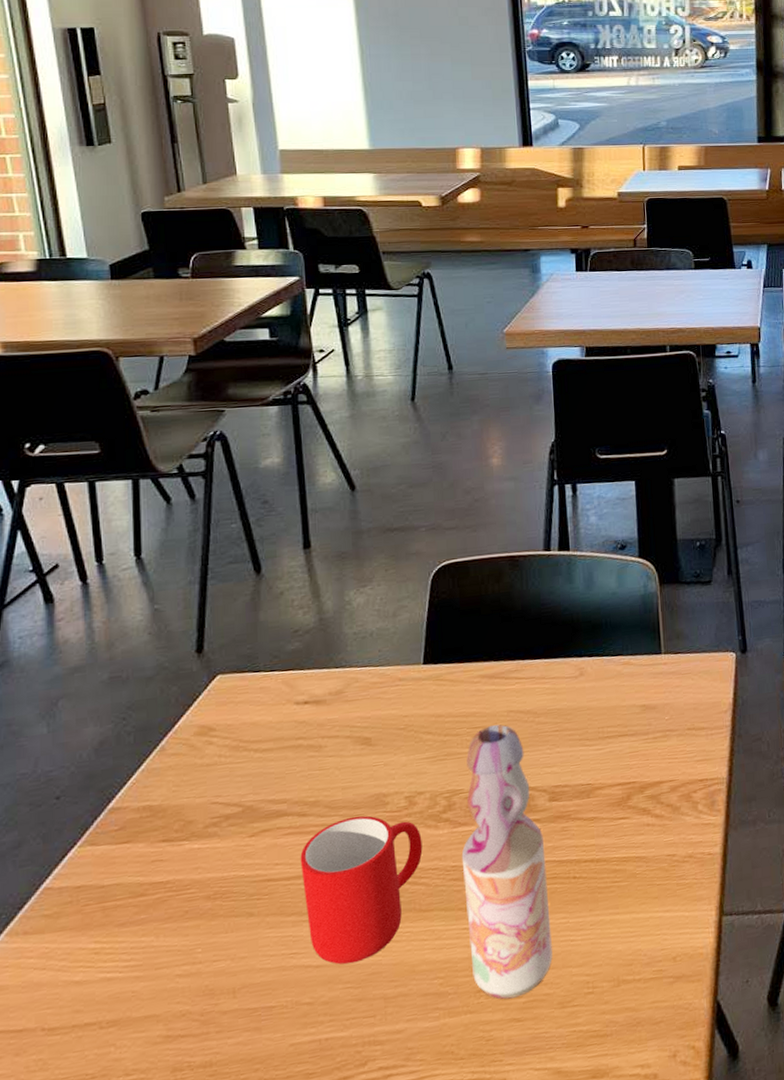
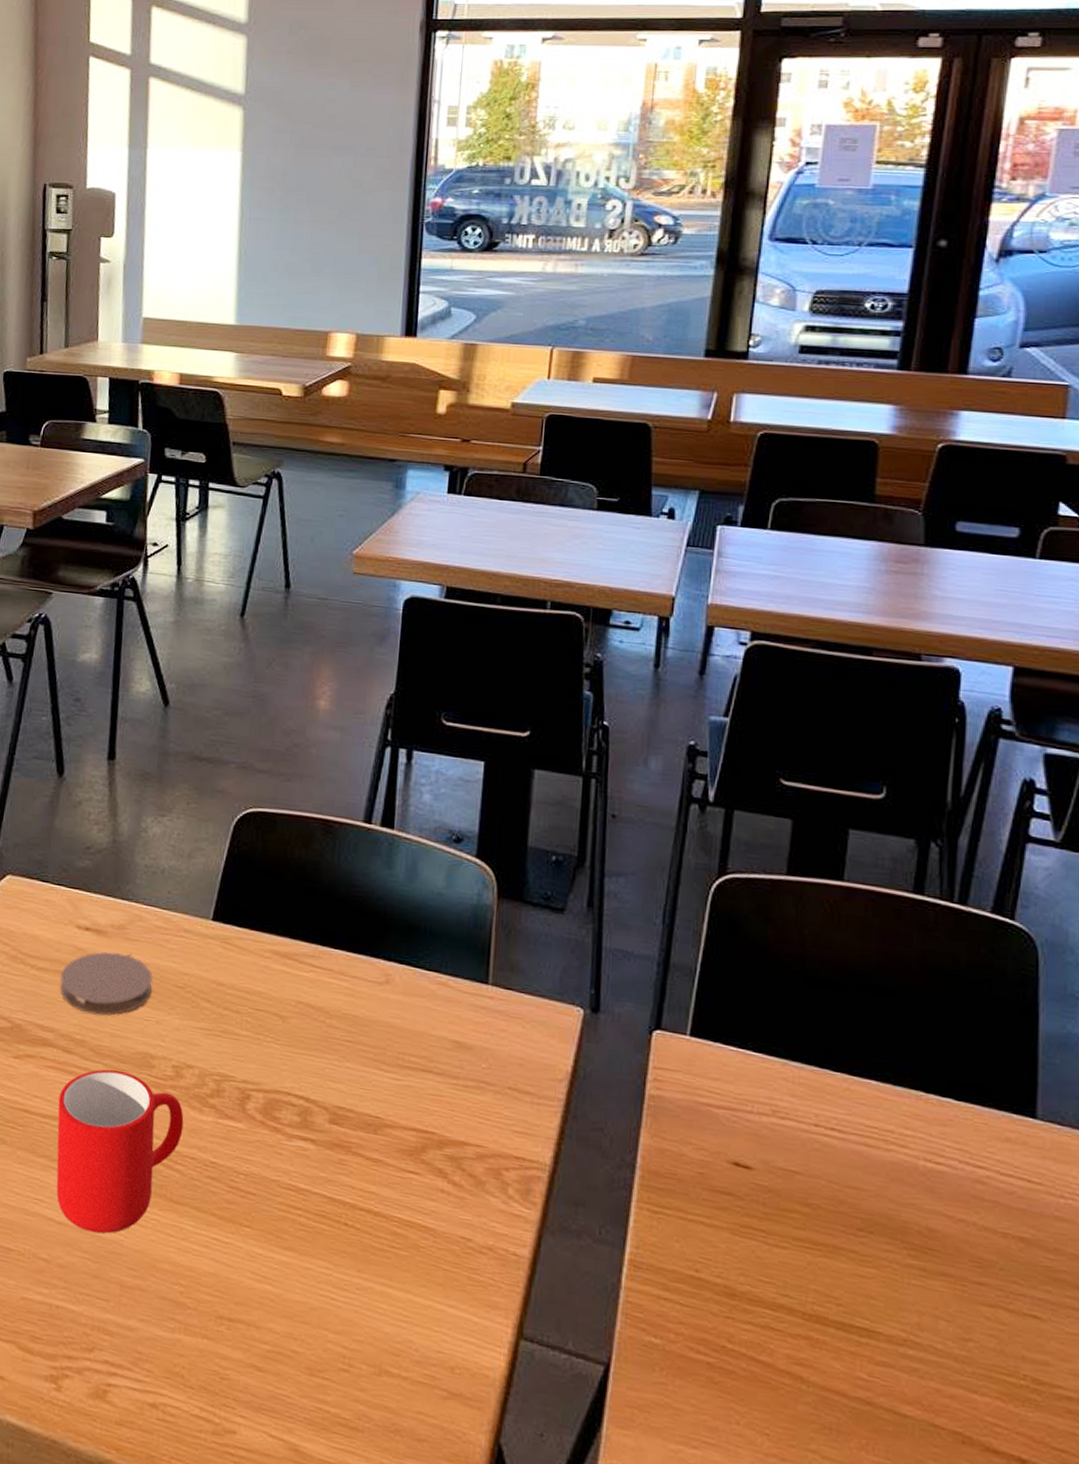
coaster: none [286,714,376,776] -> present [60,951,153,1016]
bottle: present [461,724,553,1000] -> none [216,1012,317,1342]

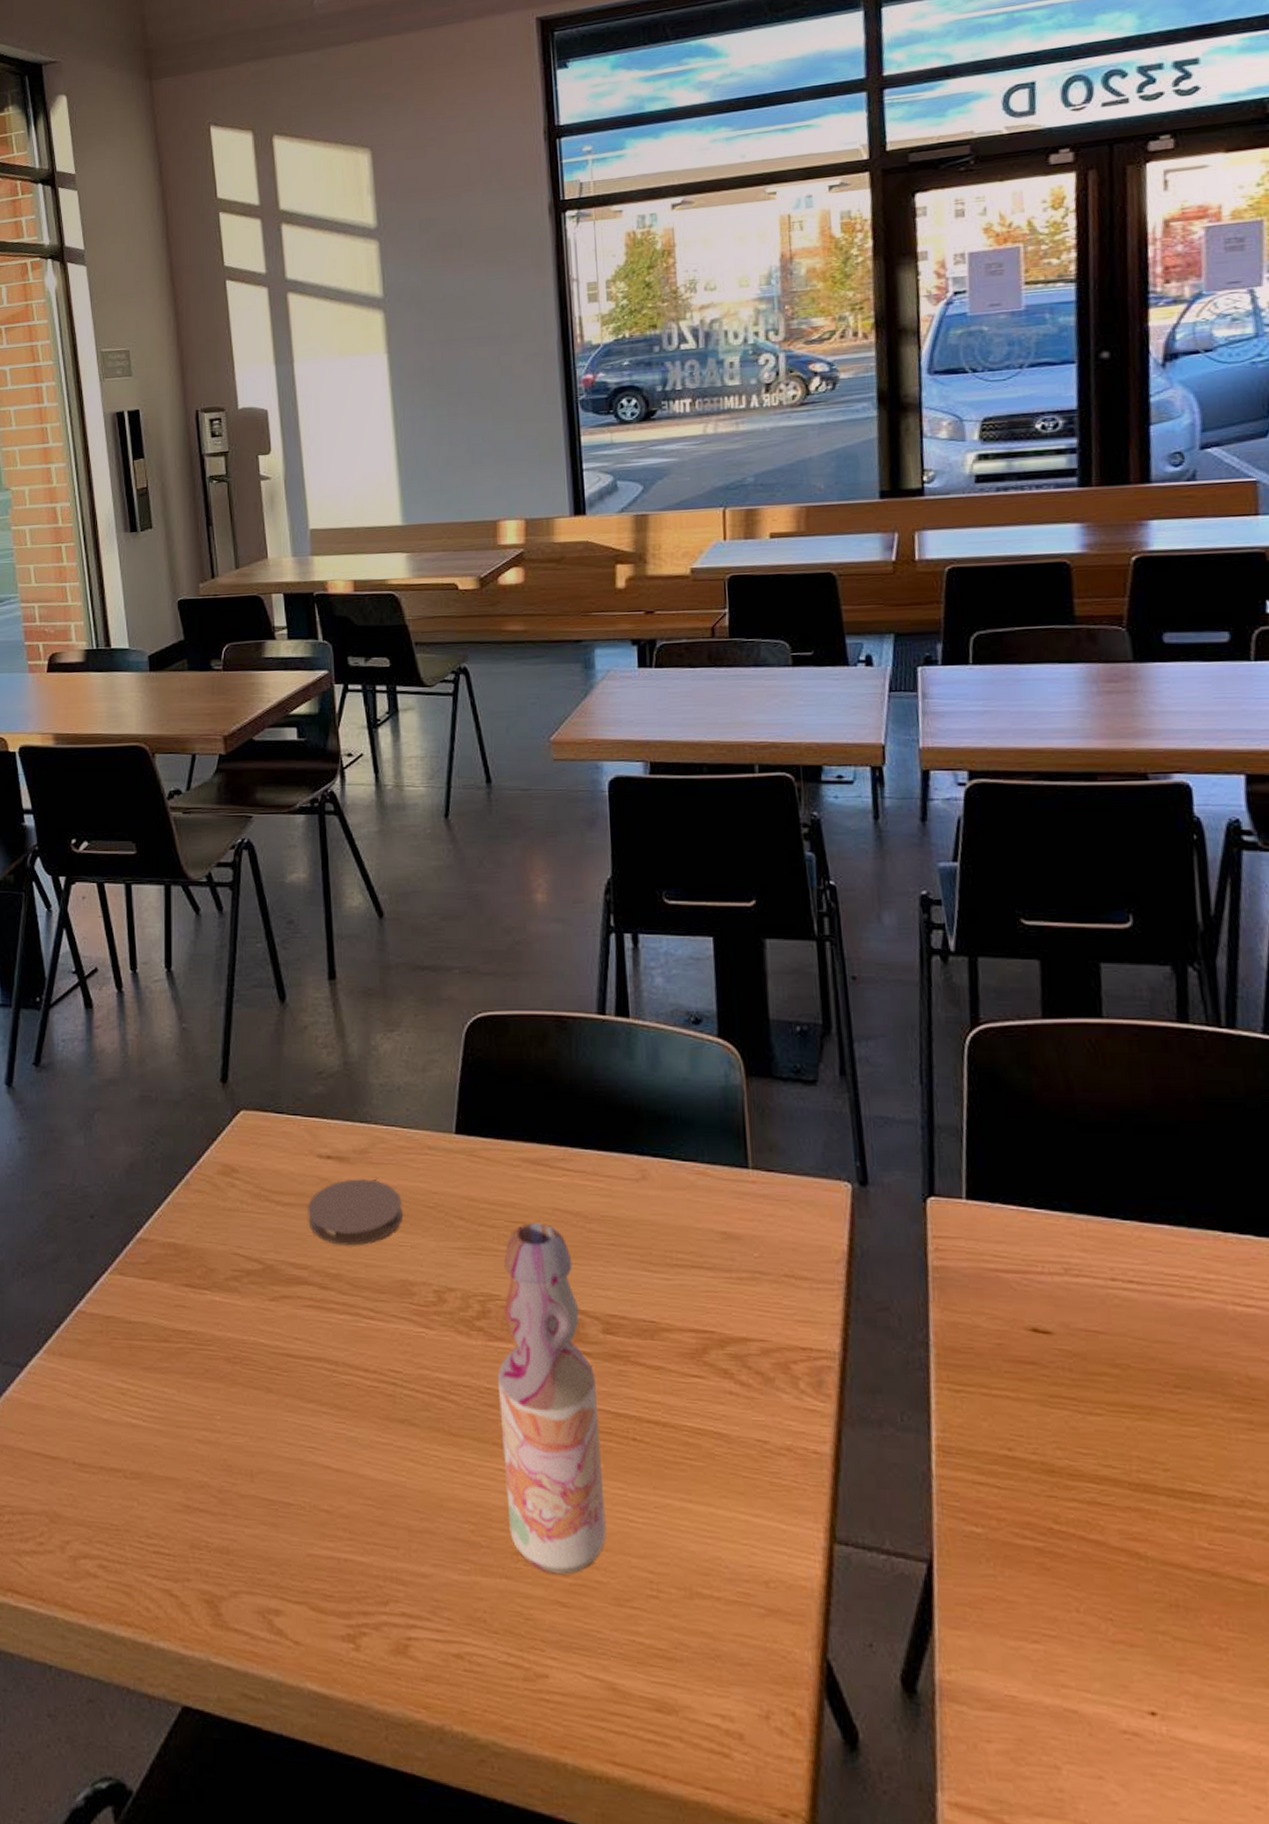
cup: present [56,1069,184,1235] -> none [321,1301,453,1478]
bottle: none [216,1012,317,1342] -> present [497,1223,606,1575]

